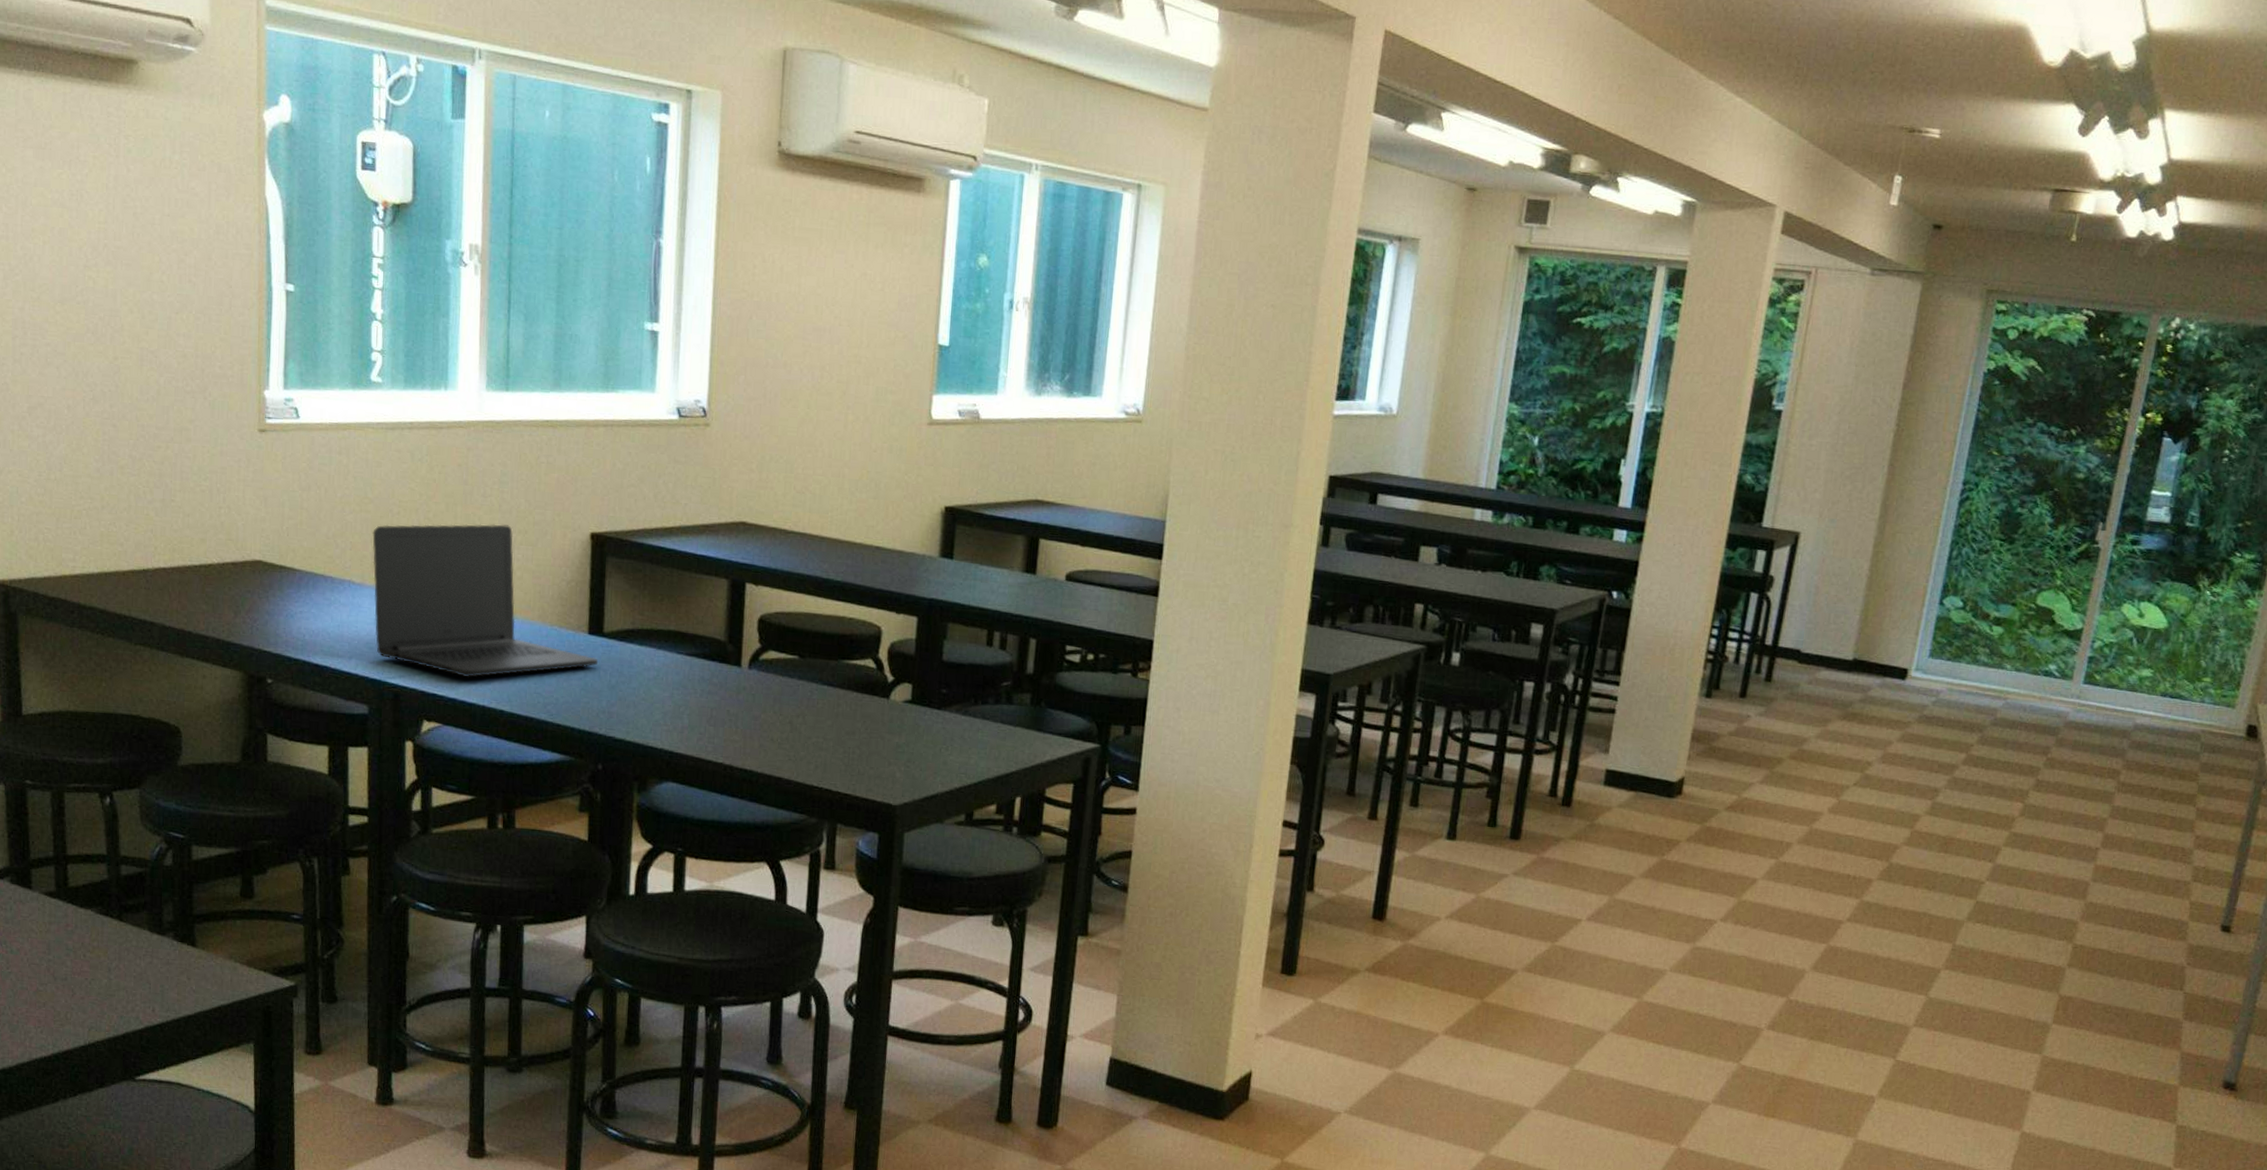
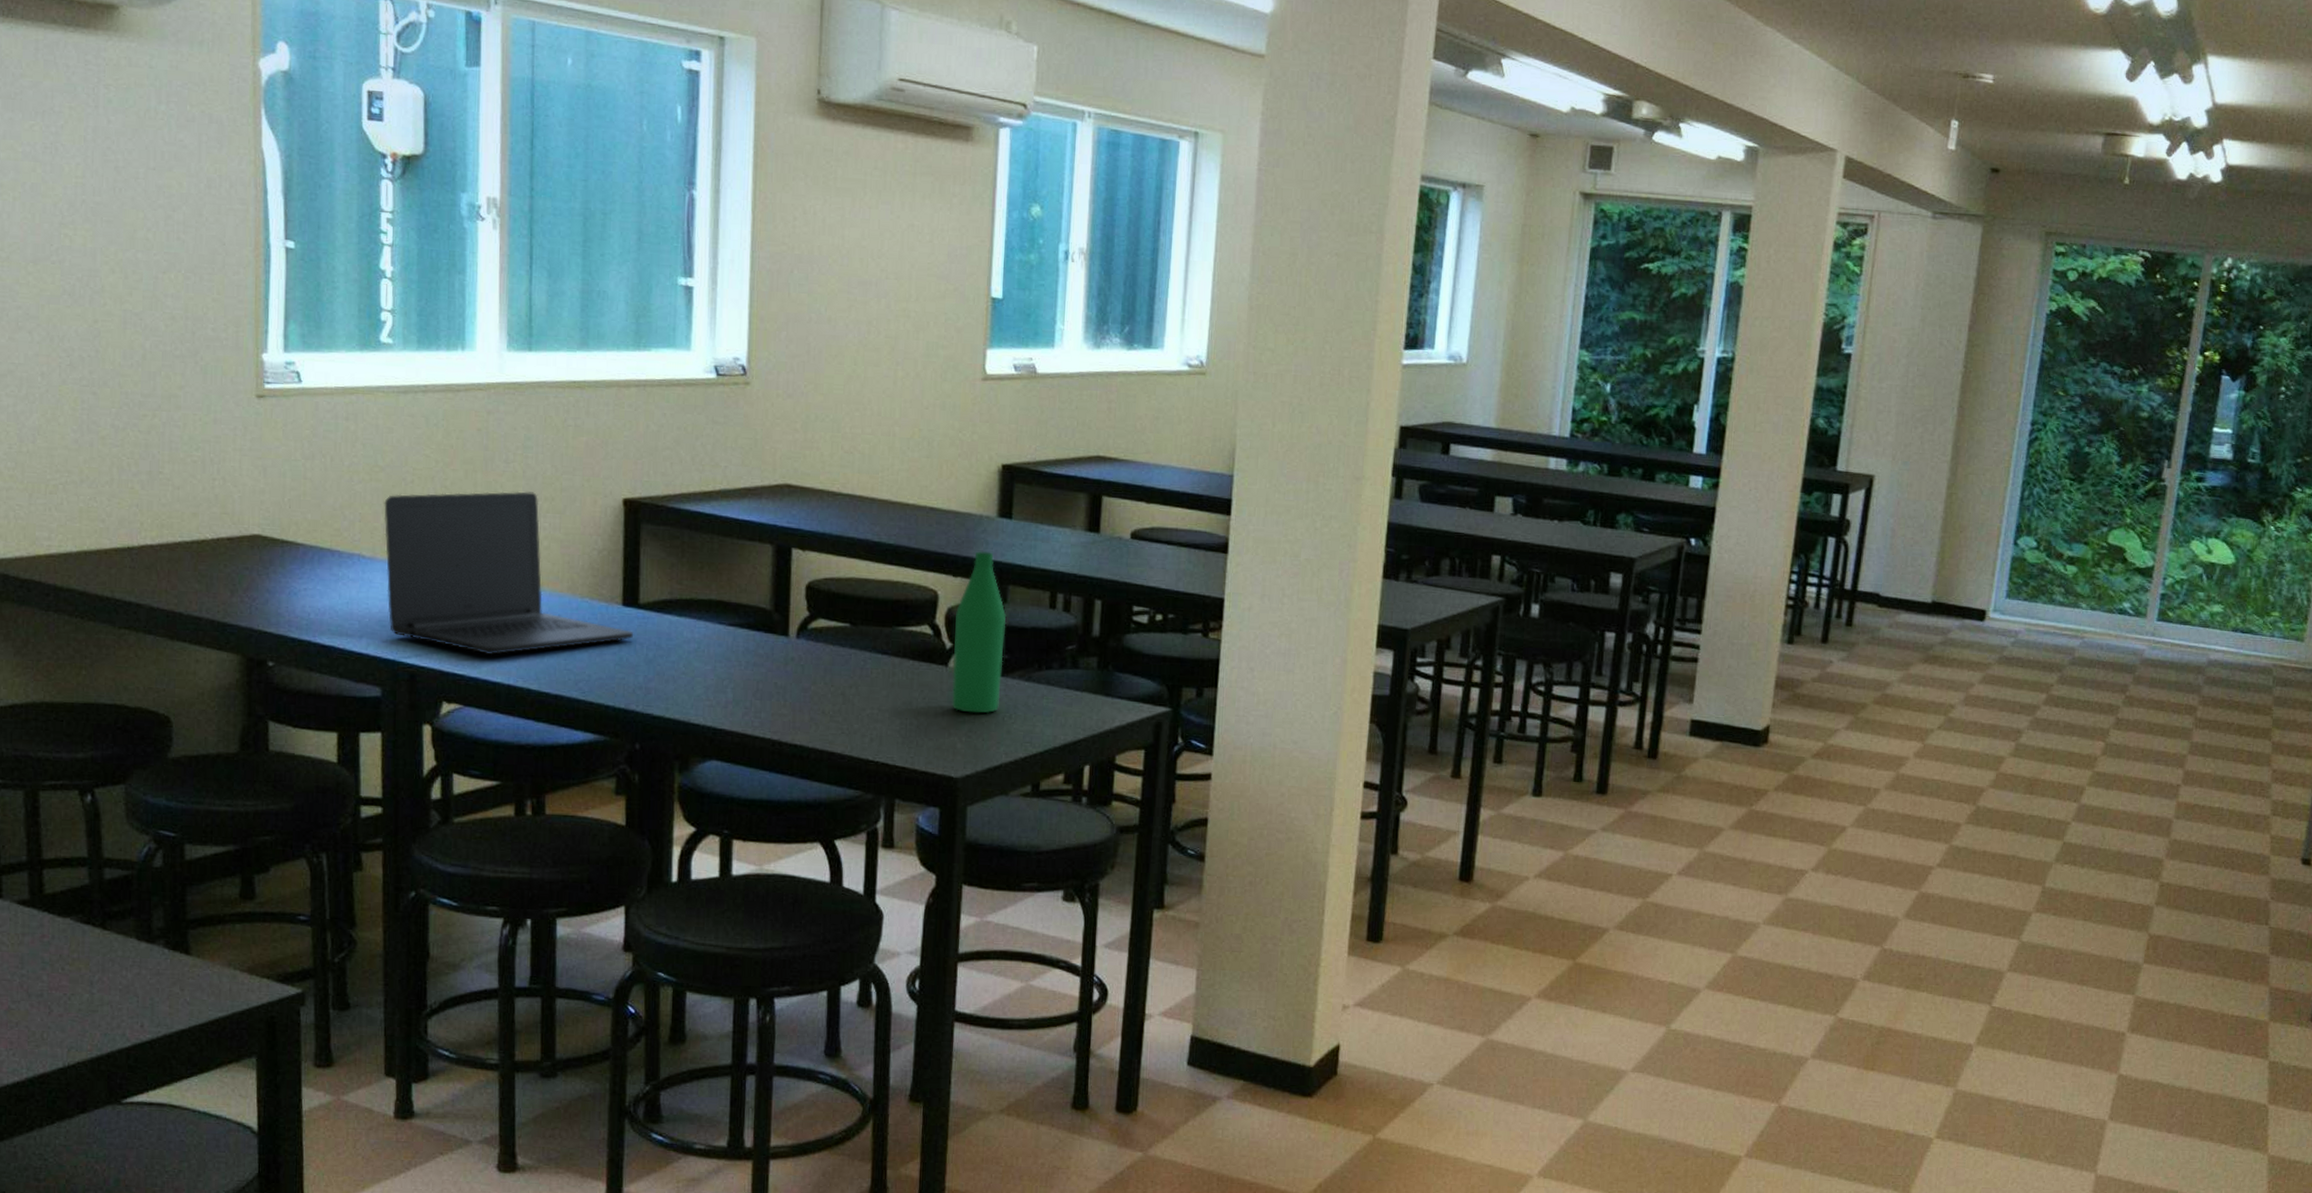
bottle: none [892,589,946,745] -> present [952,551,1007,714]

